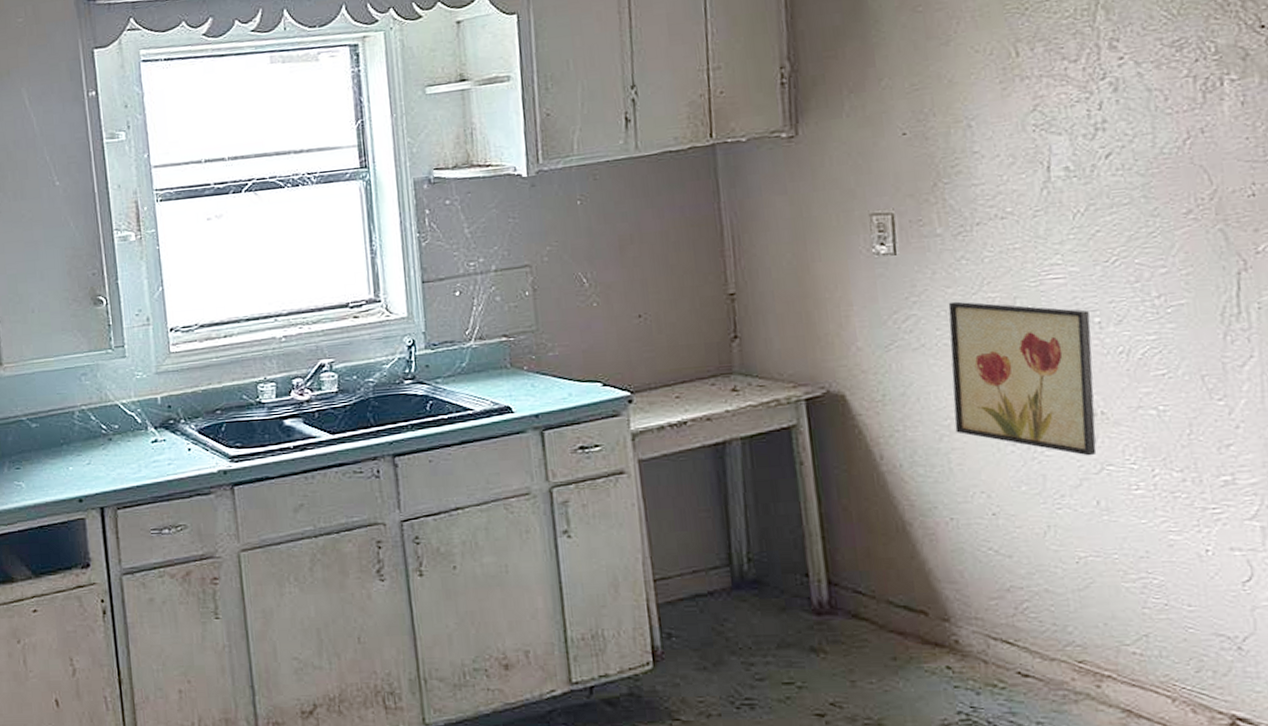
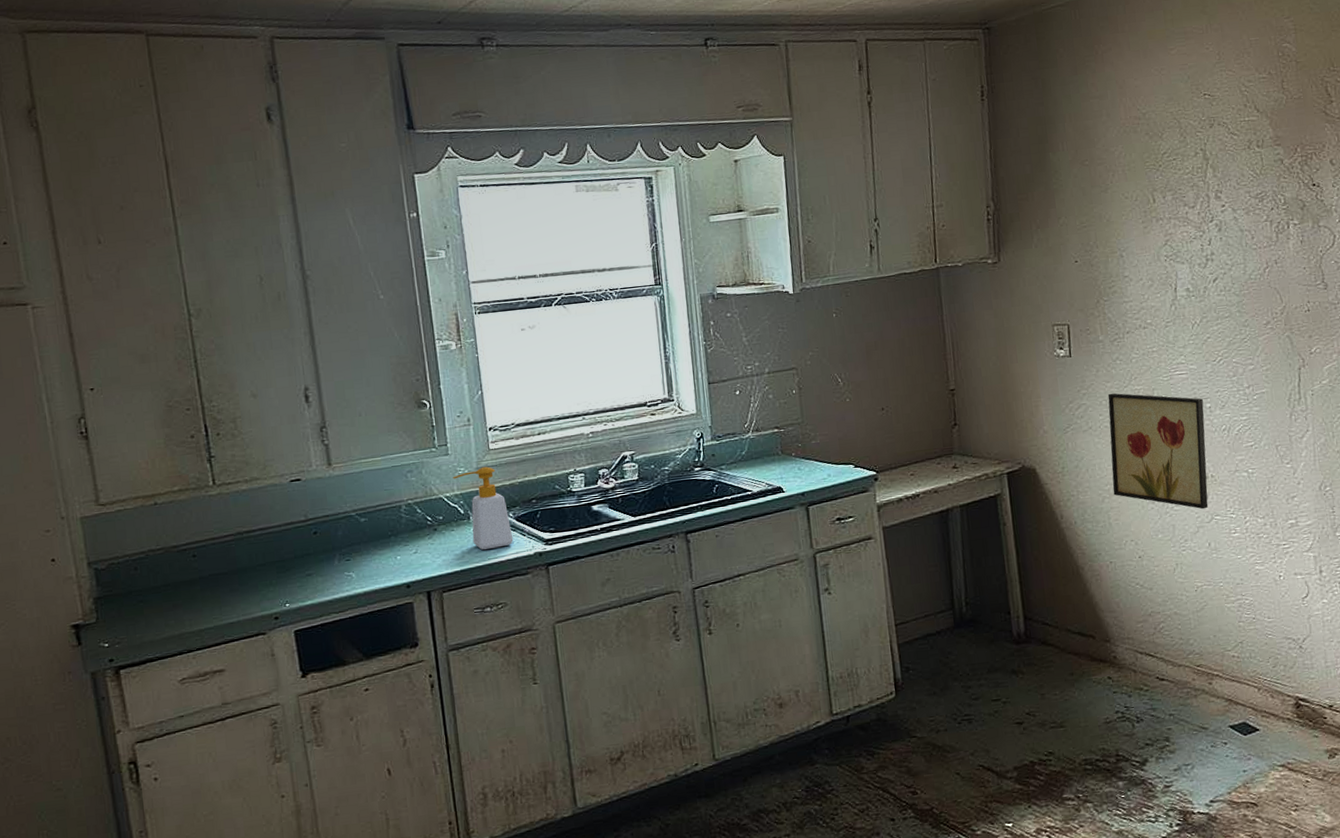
soap bottle: none [130,371,195,465] -> present [453,466,514,551]

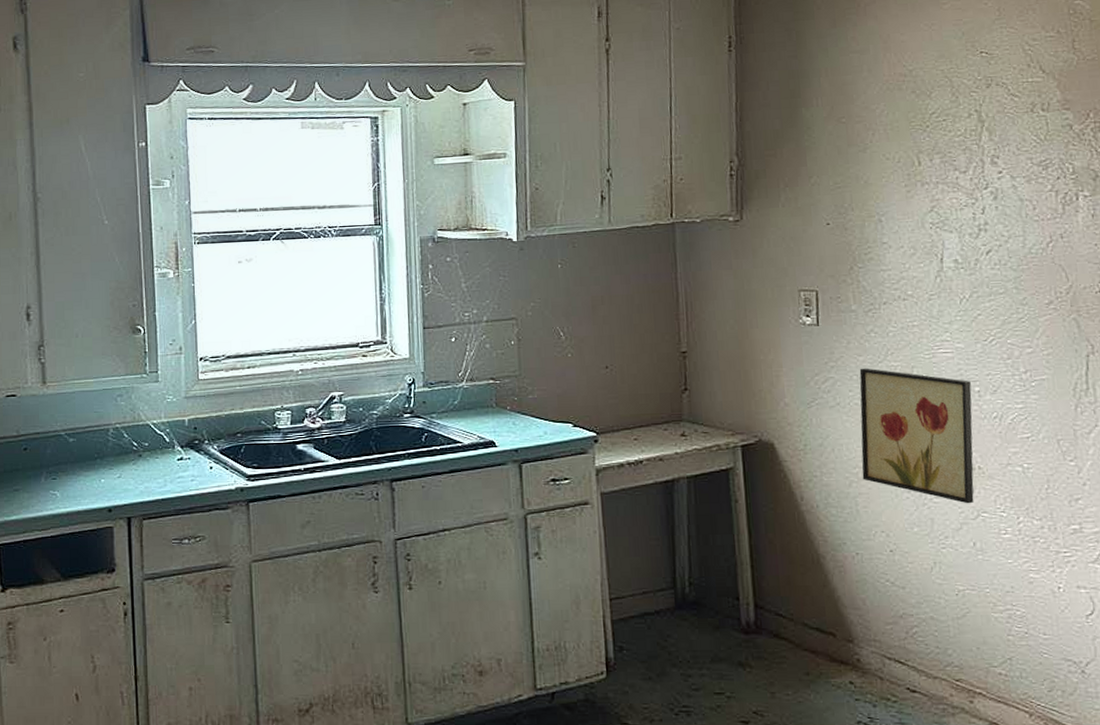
soap bottle: present [453,466,514,551] -> none [161,396,216,481]

